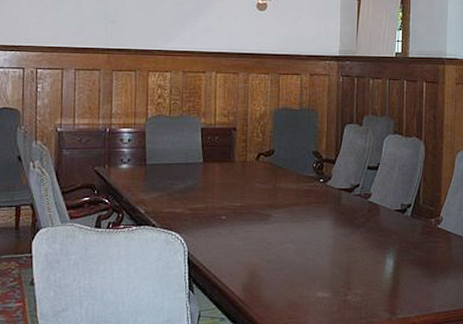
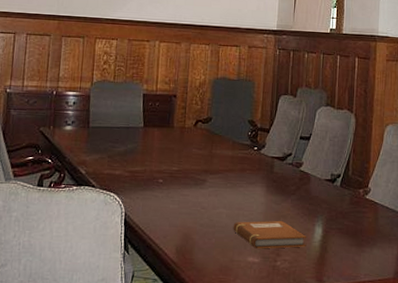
notebook: none [301,253,377,284] -> present [233,220,306,249]

